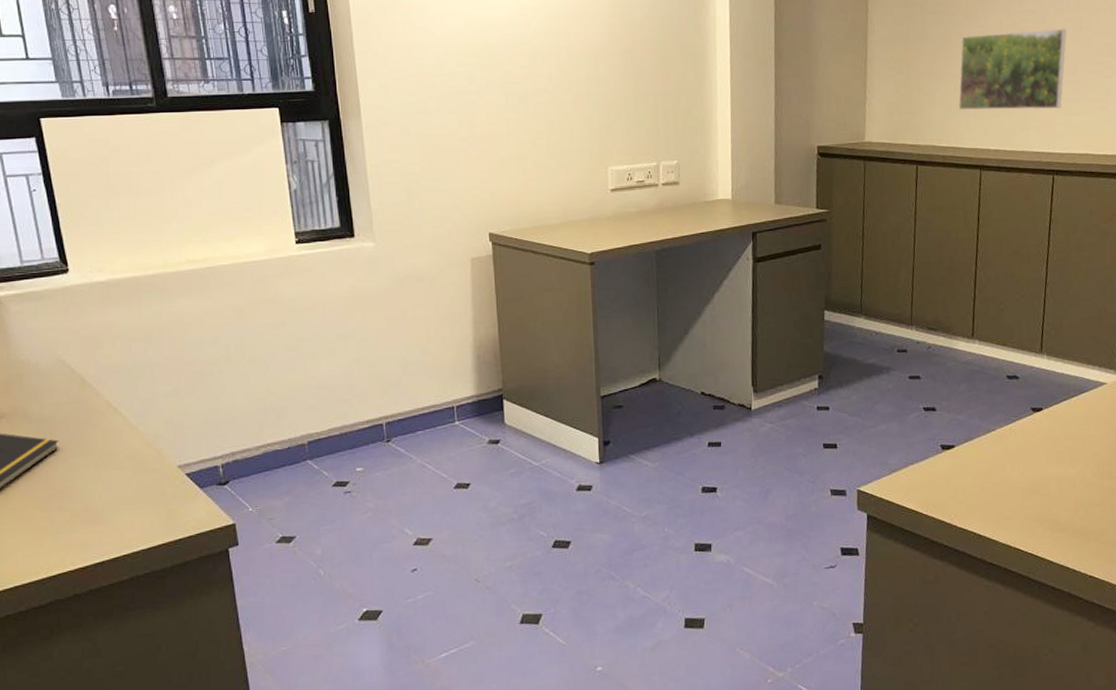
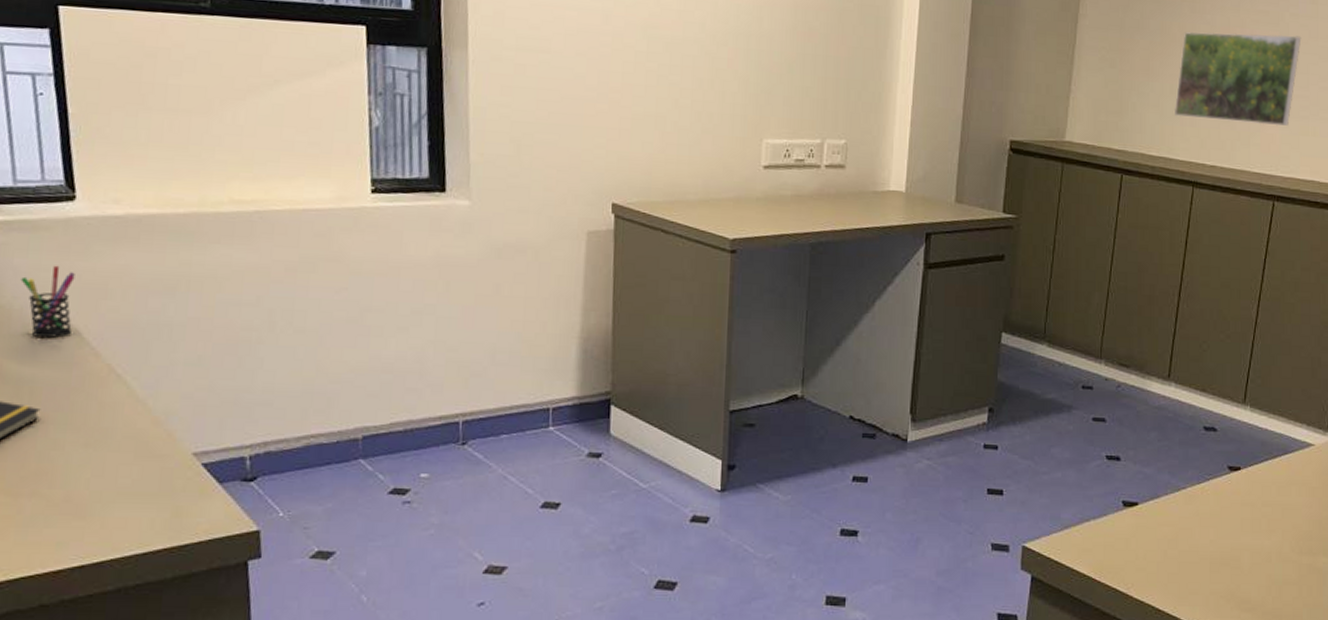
pen holder: none [34,325,77,384] -> present [21,265,75,338]

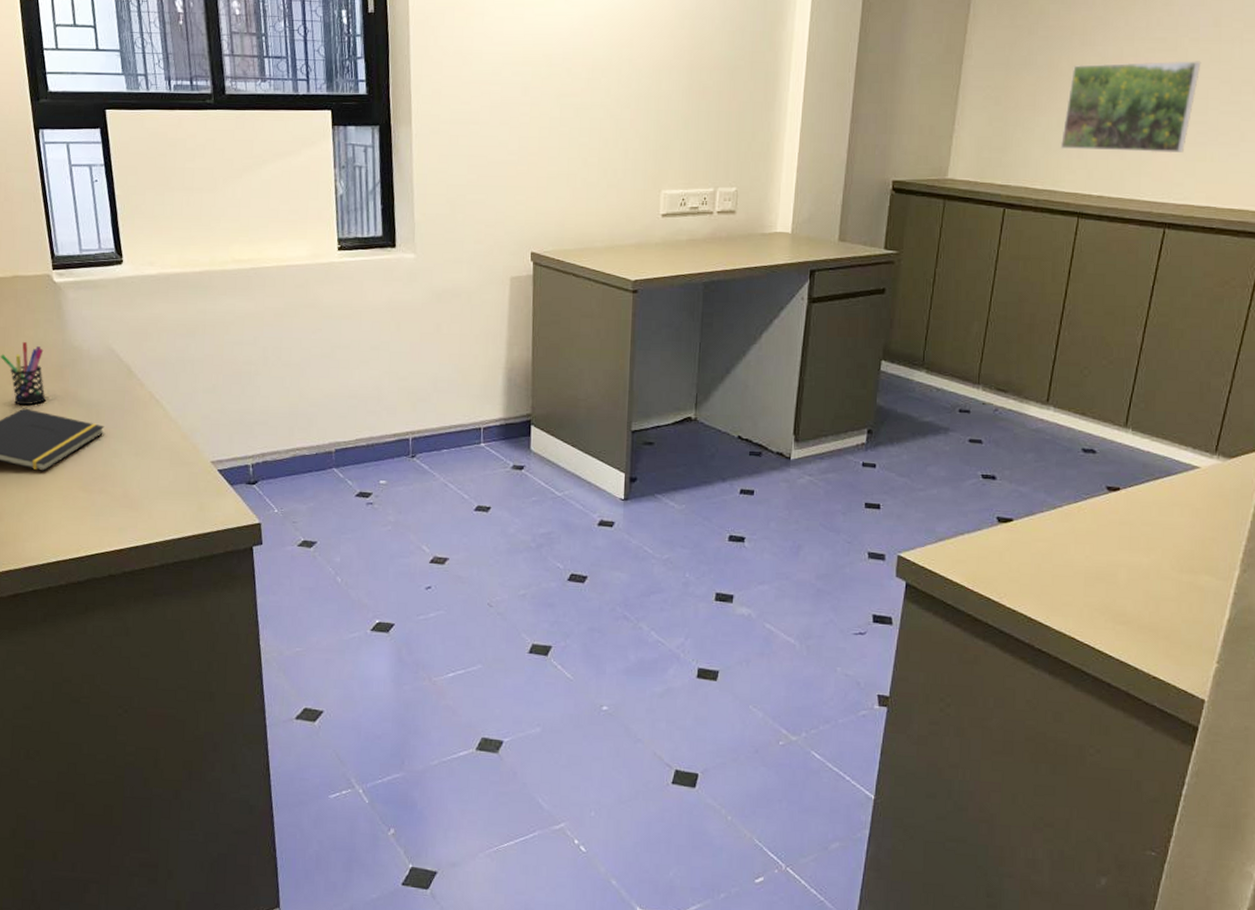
pen holder: present [21,265,75,338] -> none [87,315,125,371]

